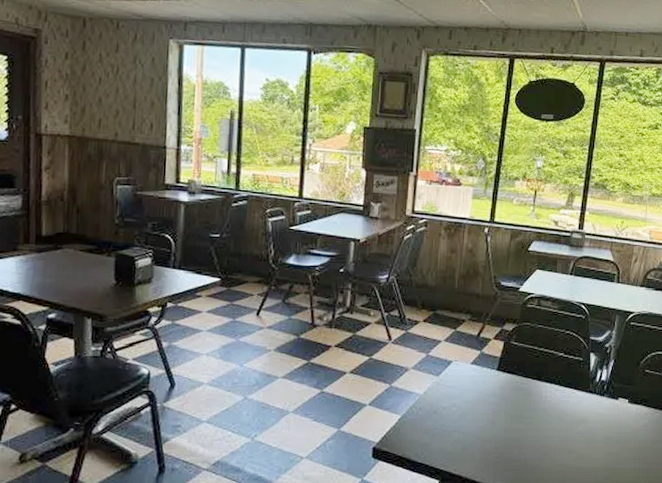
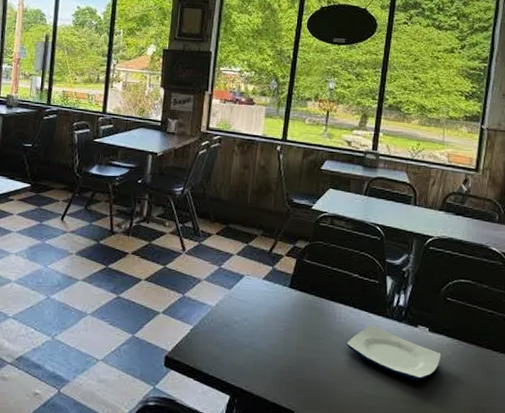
plate: none [552,400,639,450] -> present [346,324,442,381]

